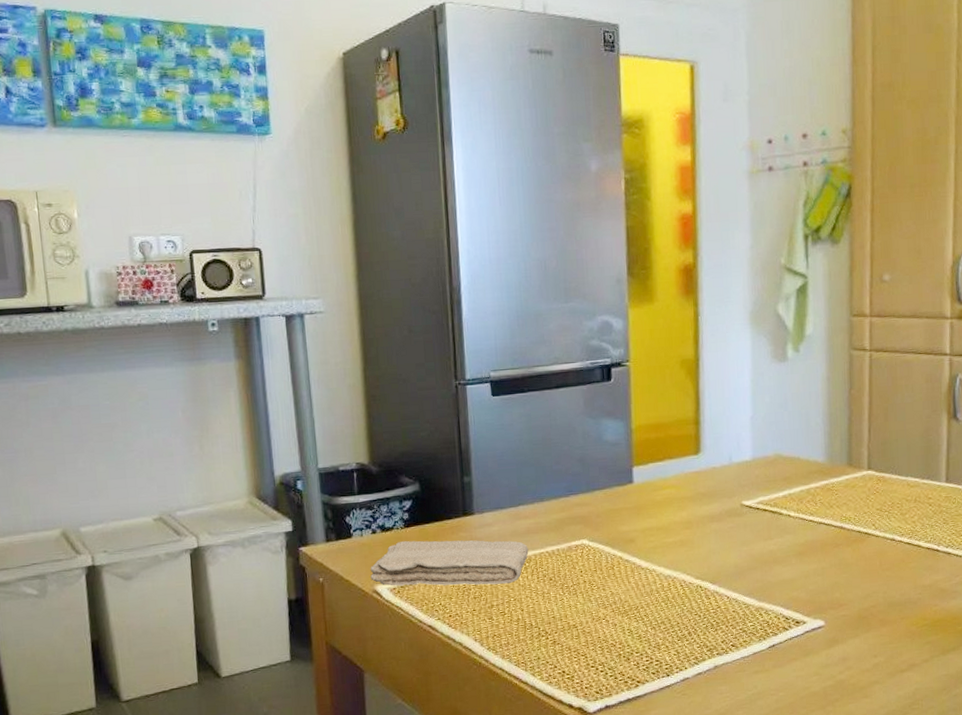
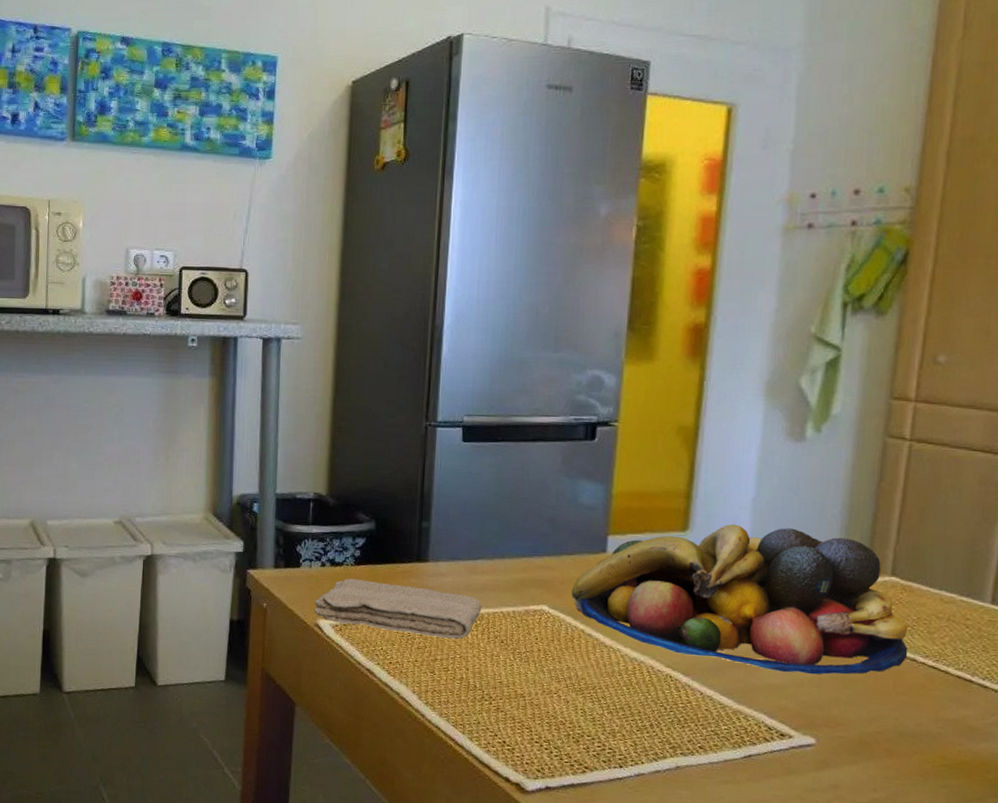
fruit bowl: none [606,439,888,568] -> present [571,524,908,675]

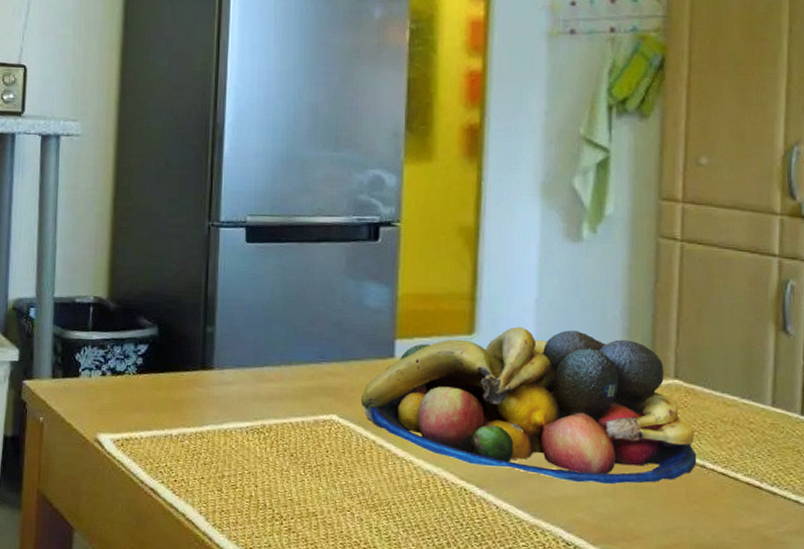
washcloth: present [314,578,482,640] -> none [94,388,270,454]

